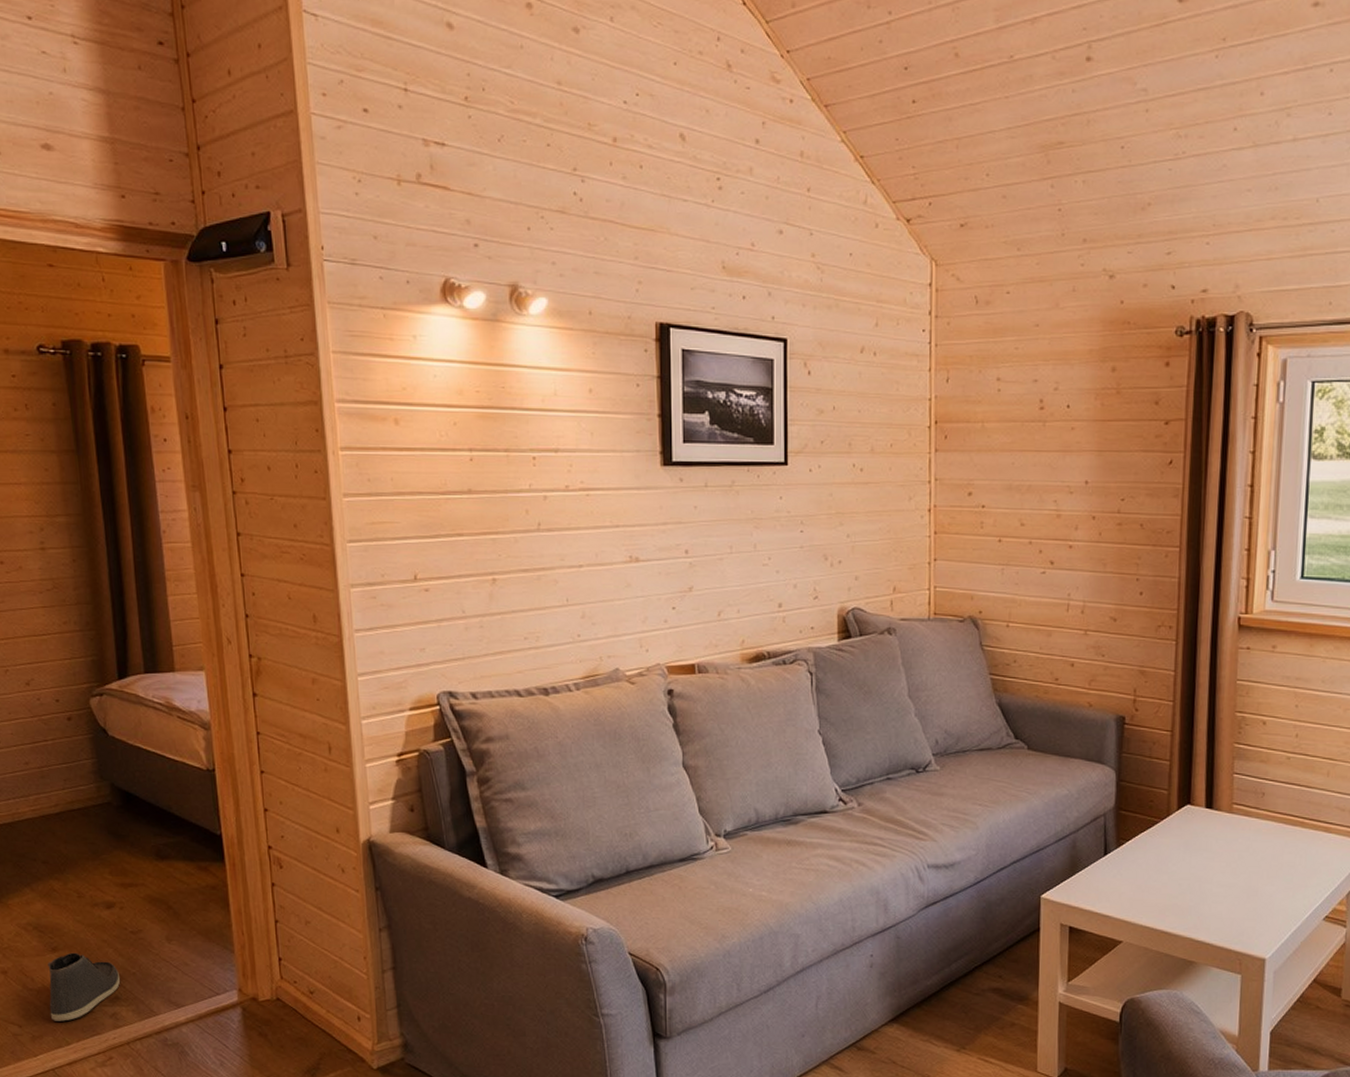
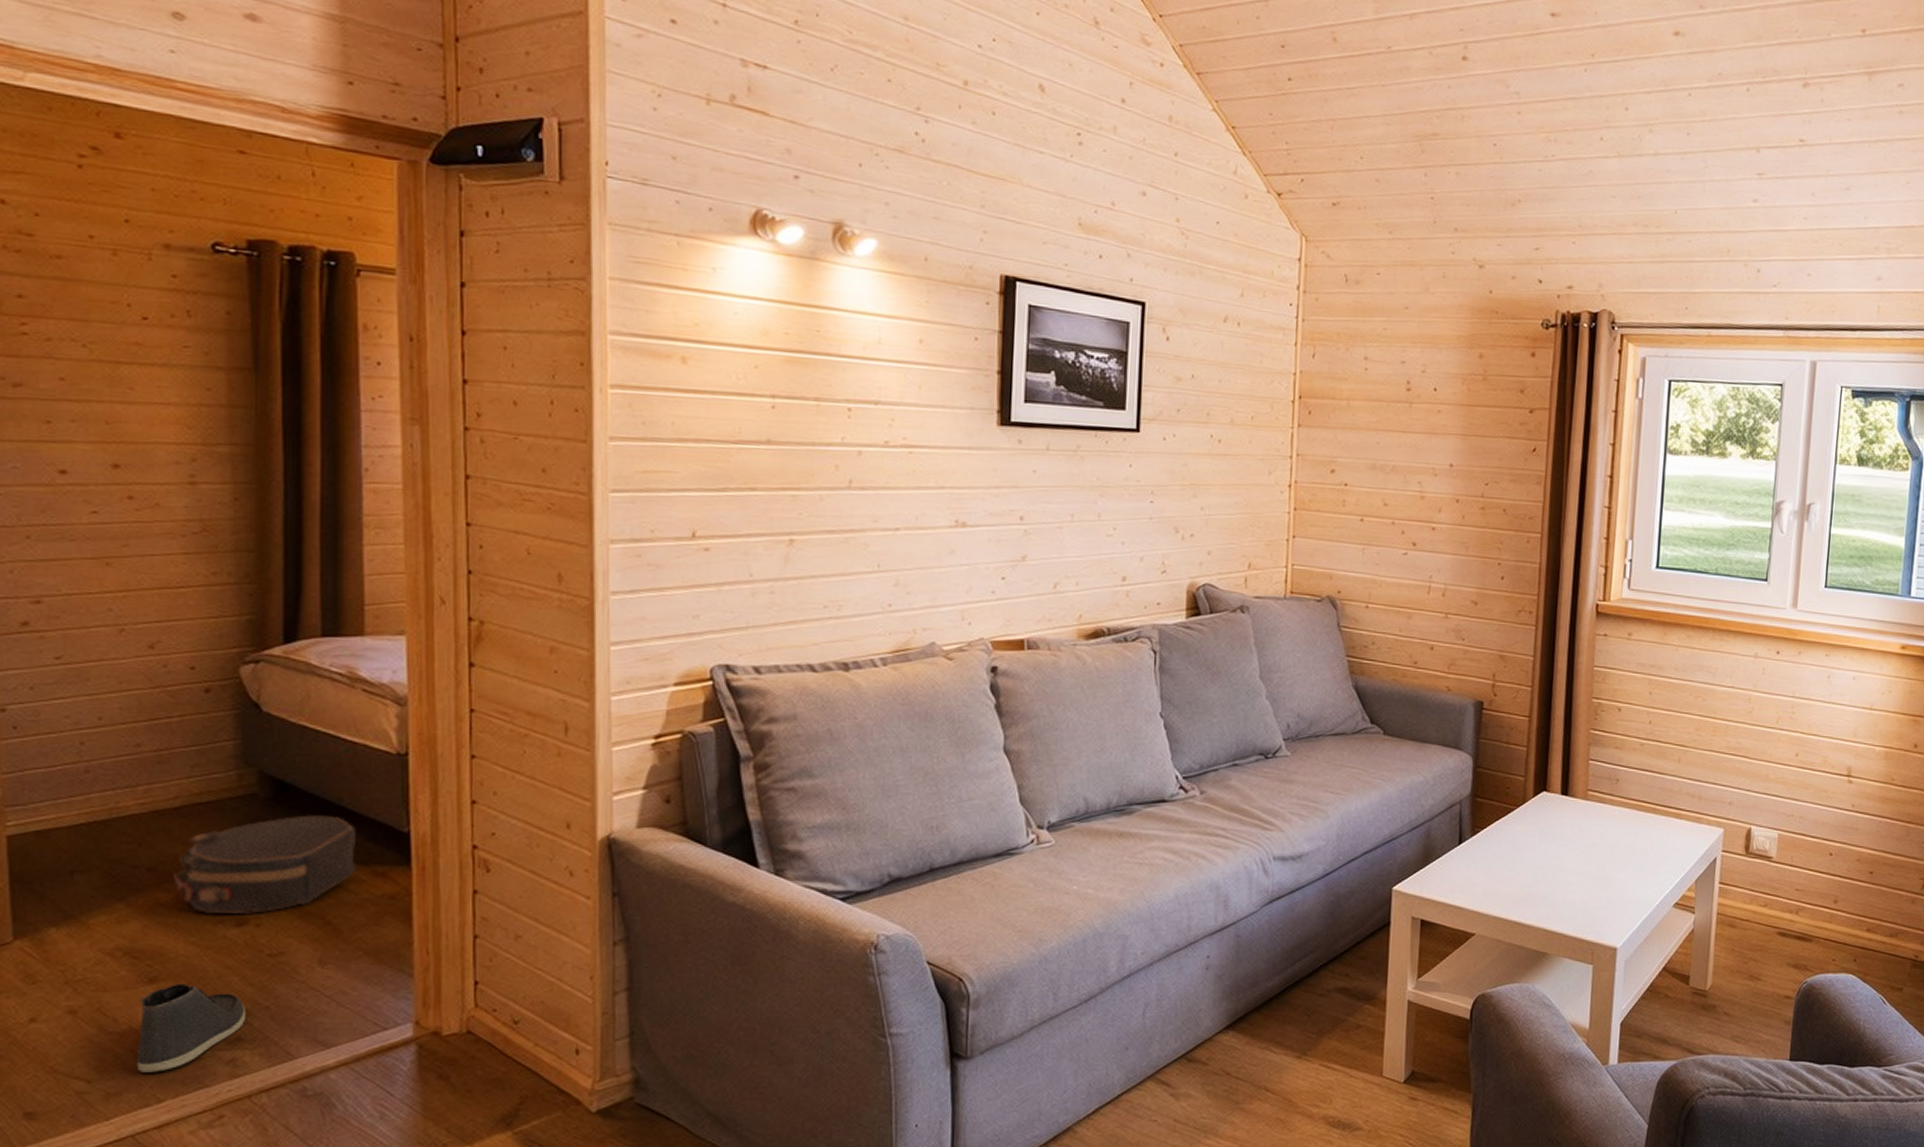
hat box: none [60,820,187,899] -> present [174,815,357,914]

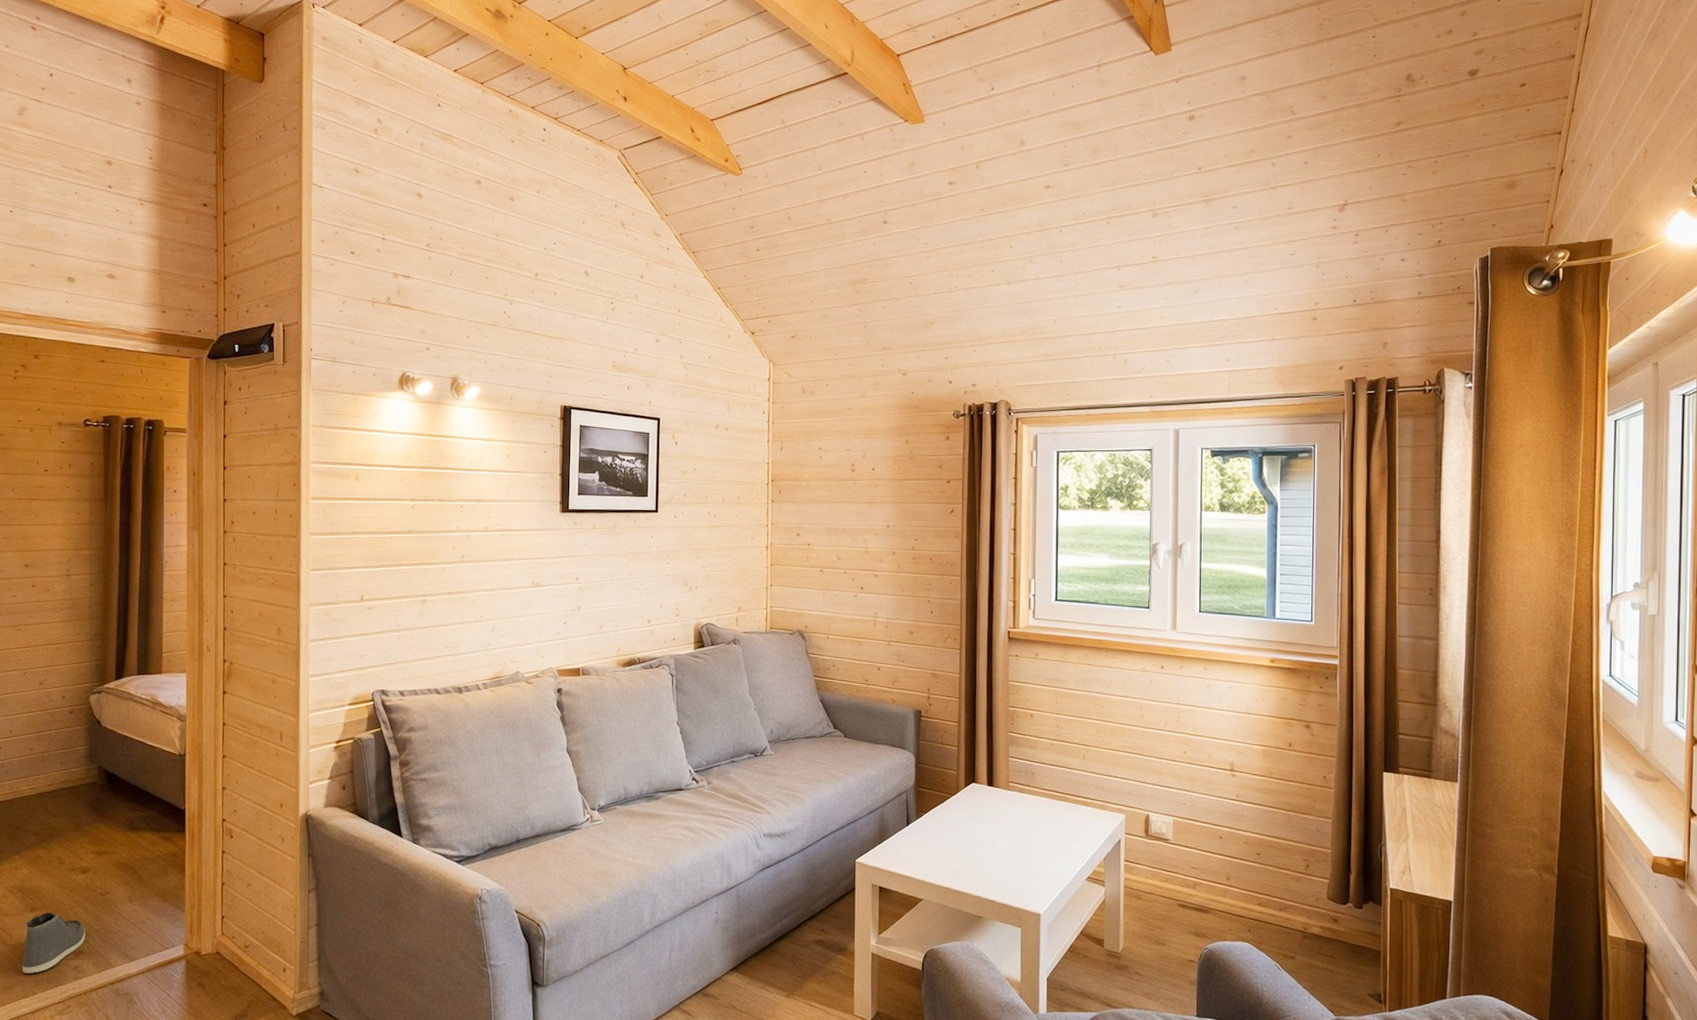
hat box: present [174,815,357,914] -> none [48,797,153,865]

